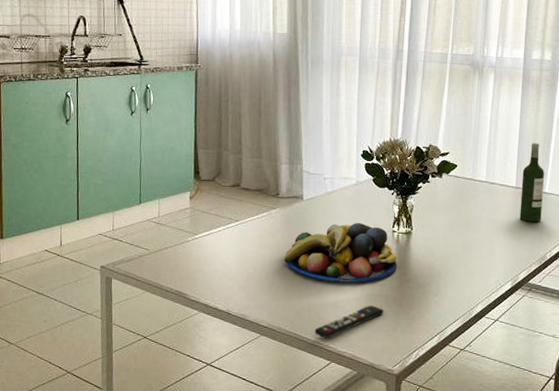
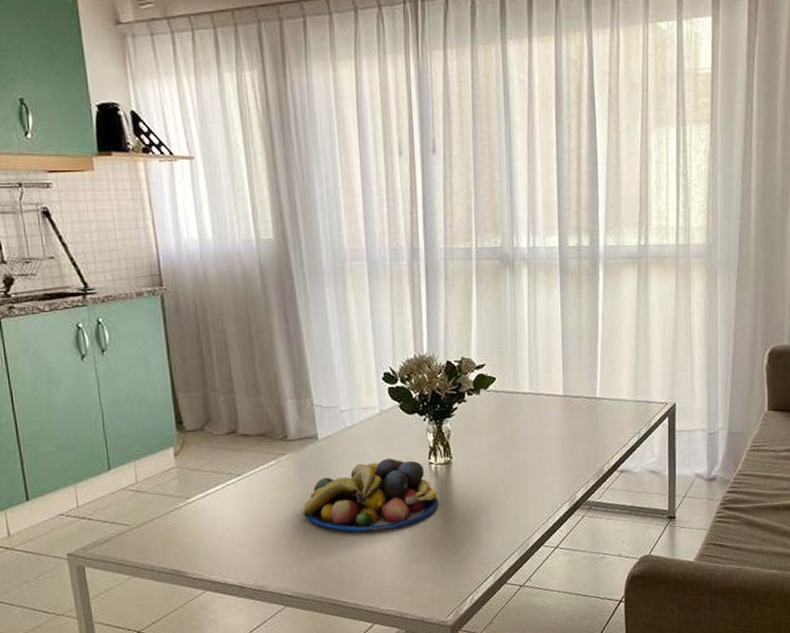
remote control: present [314,305,384,339] -> none [349,551,429,599]
wine bottle: present [519,142,544,223] -> none [569,342,595,433]

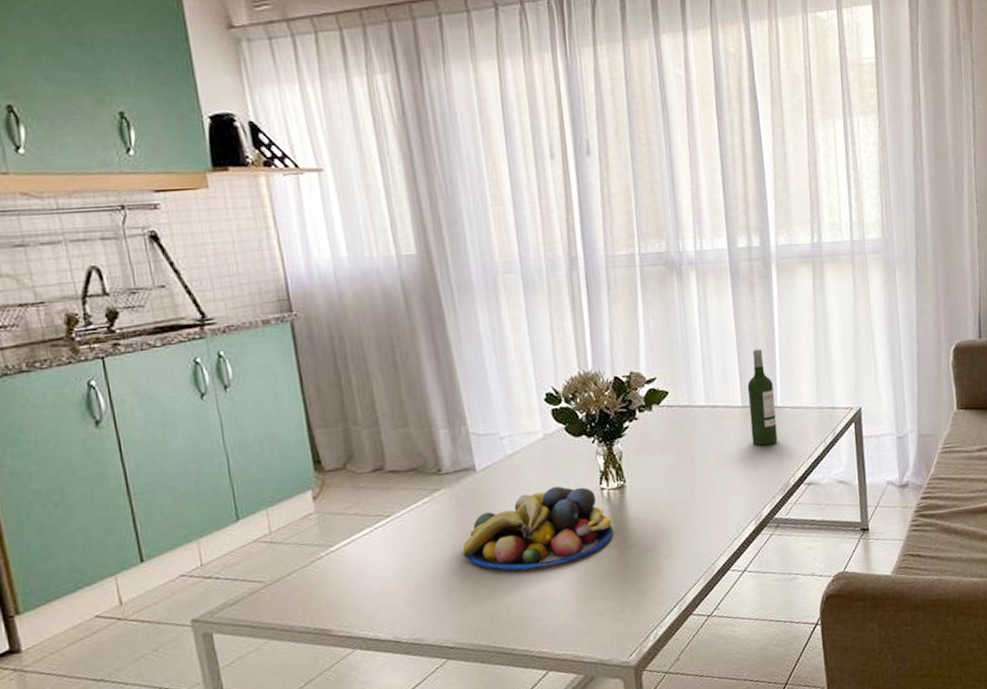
wine bottle: none [569,342,595,433] -> present [747,348,778,446]

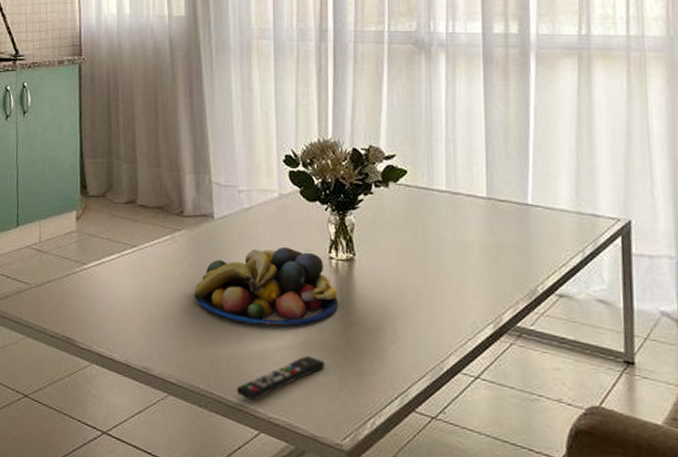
remote control: none [519,587,606,644] -> present [236,355,325,401]
wine bottle: present [747,348,778,446] -> none [494,138,526,245]

